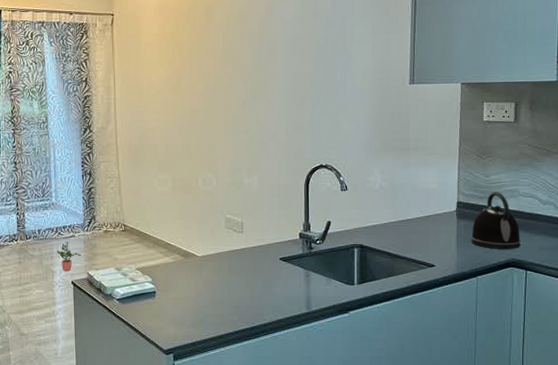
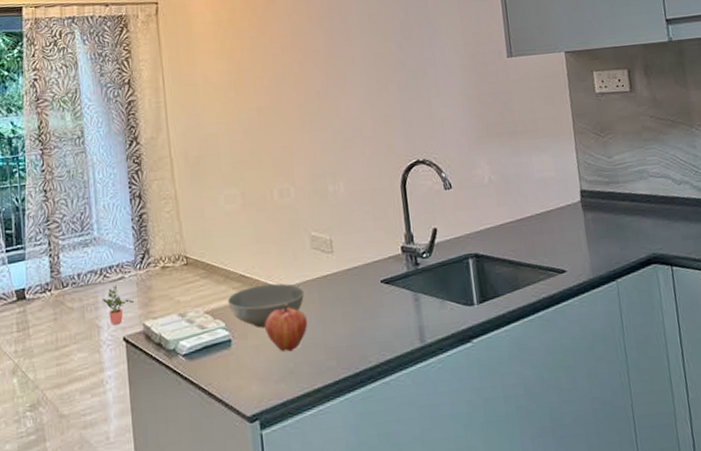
bowl: none [154,252,217,285] -> present [227,283,305,328]
fruit: none [182,268,218,305] -> present [264,303,308,352]
kettle: present [470,192,522,249] -> none [601,174,661,244]

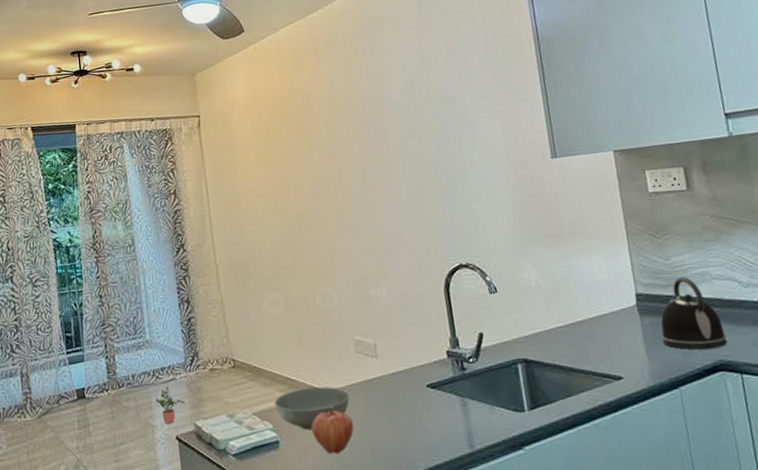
kettle: none [601,174,661,244] -> present [660,277,728,350]

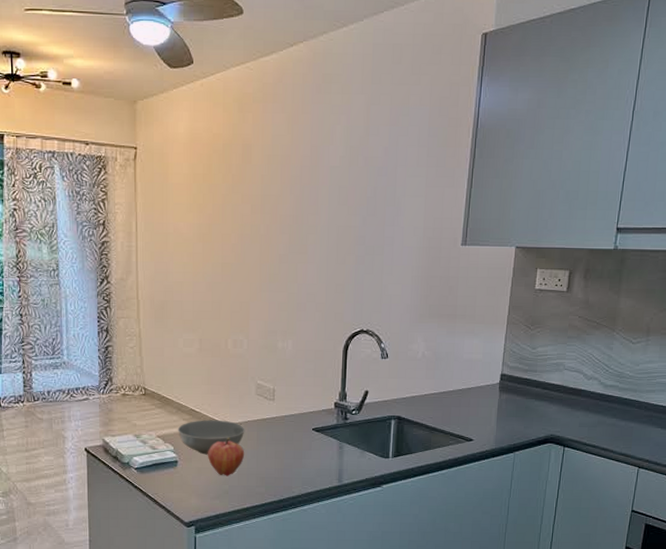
potted plant: present [156,386,185,425] -> none [69,404,96,437]
kettle: present [660,277,728,350] -> none [511,365,562,425]

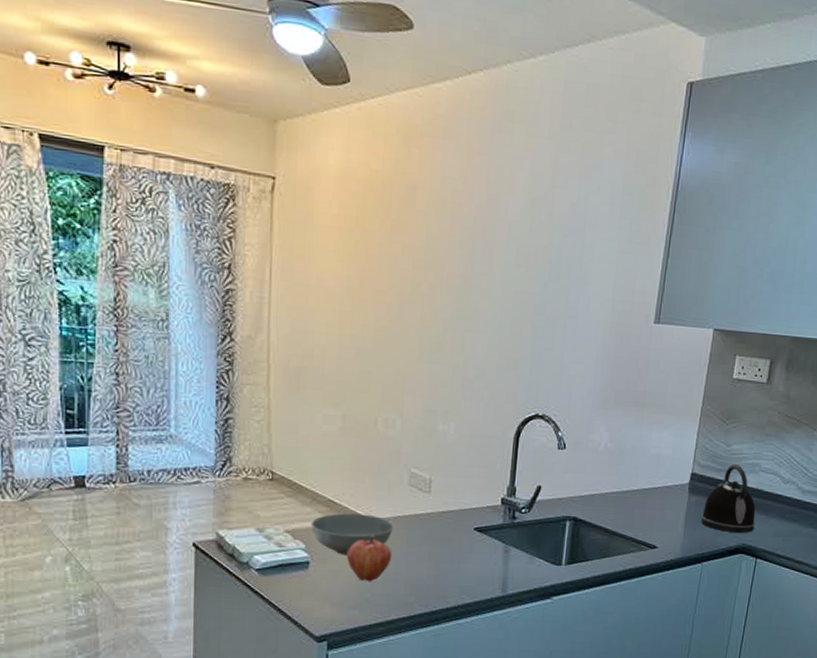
kettle: none [511,365,562,425] -> present [700,464,756,533]

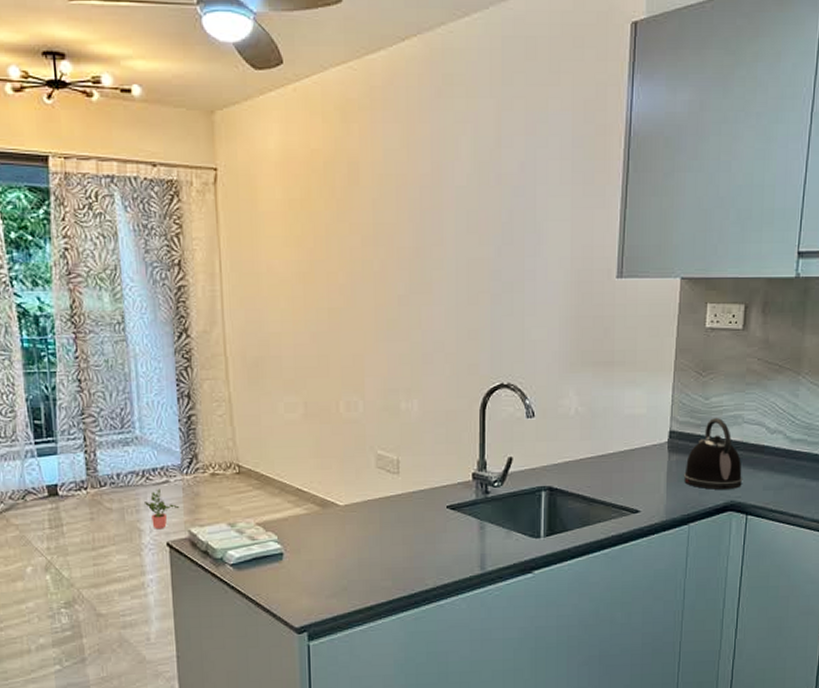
potted plant: none [174,488,208,529] -> present [145,488,179,530]
bowl: present [310,513,394,556] -> none [281,500,365,544]
fruit: present [346,535,392,582] -> none [319,521,366,569]

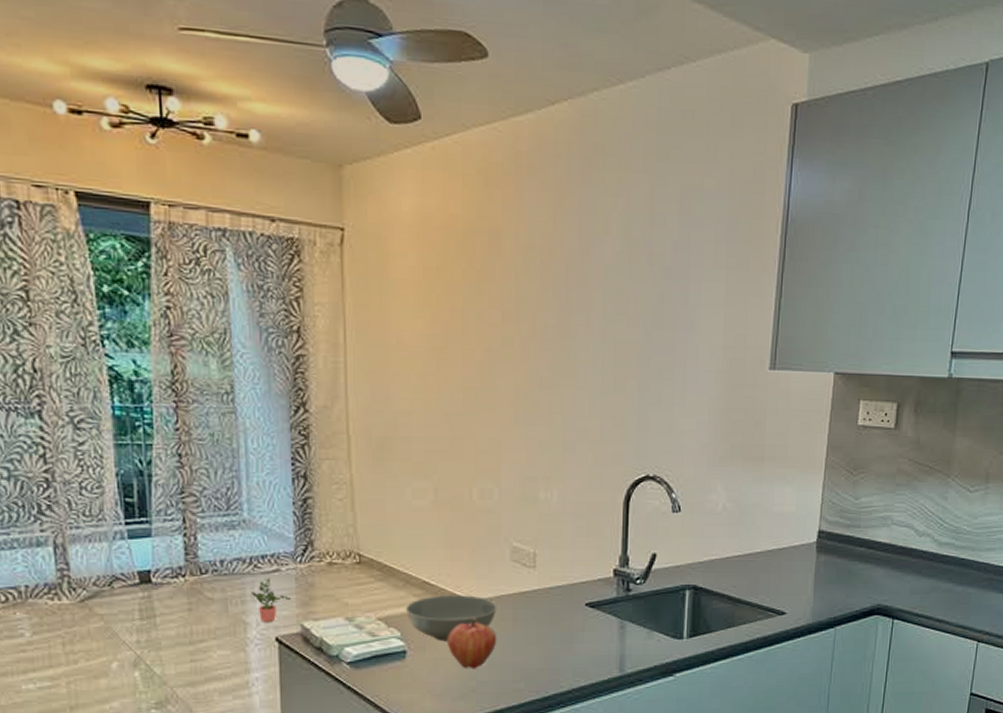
bowl: none [281,500,365,544] -> present [405,595,497,642]
fruit: none [319,521,366,569] -> present [446,617,497,669]
kettle: present [683,418,743,490] -> none [831,519,891,592]

